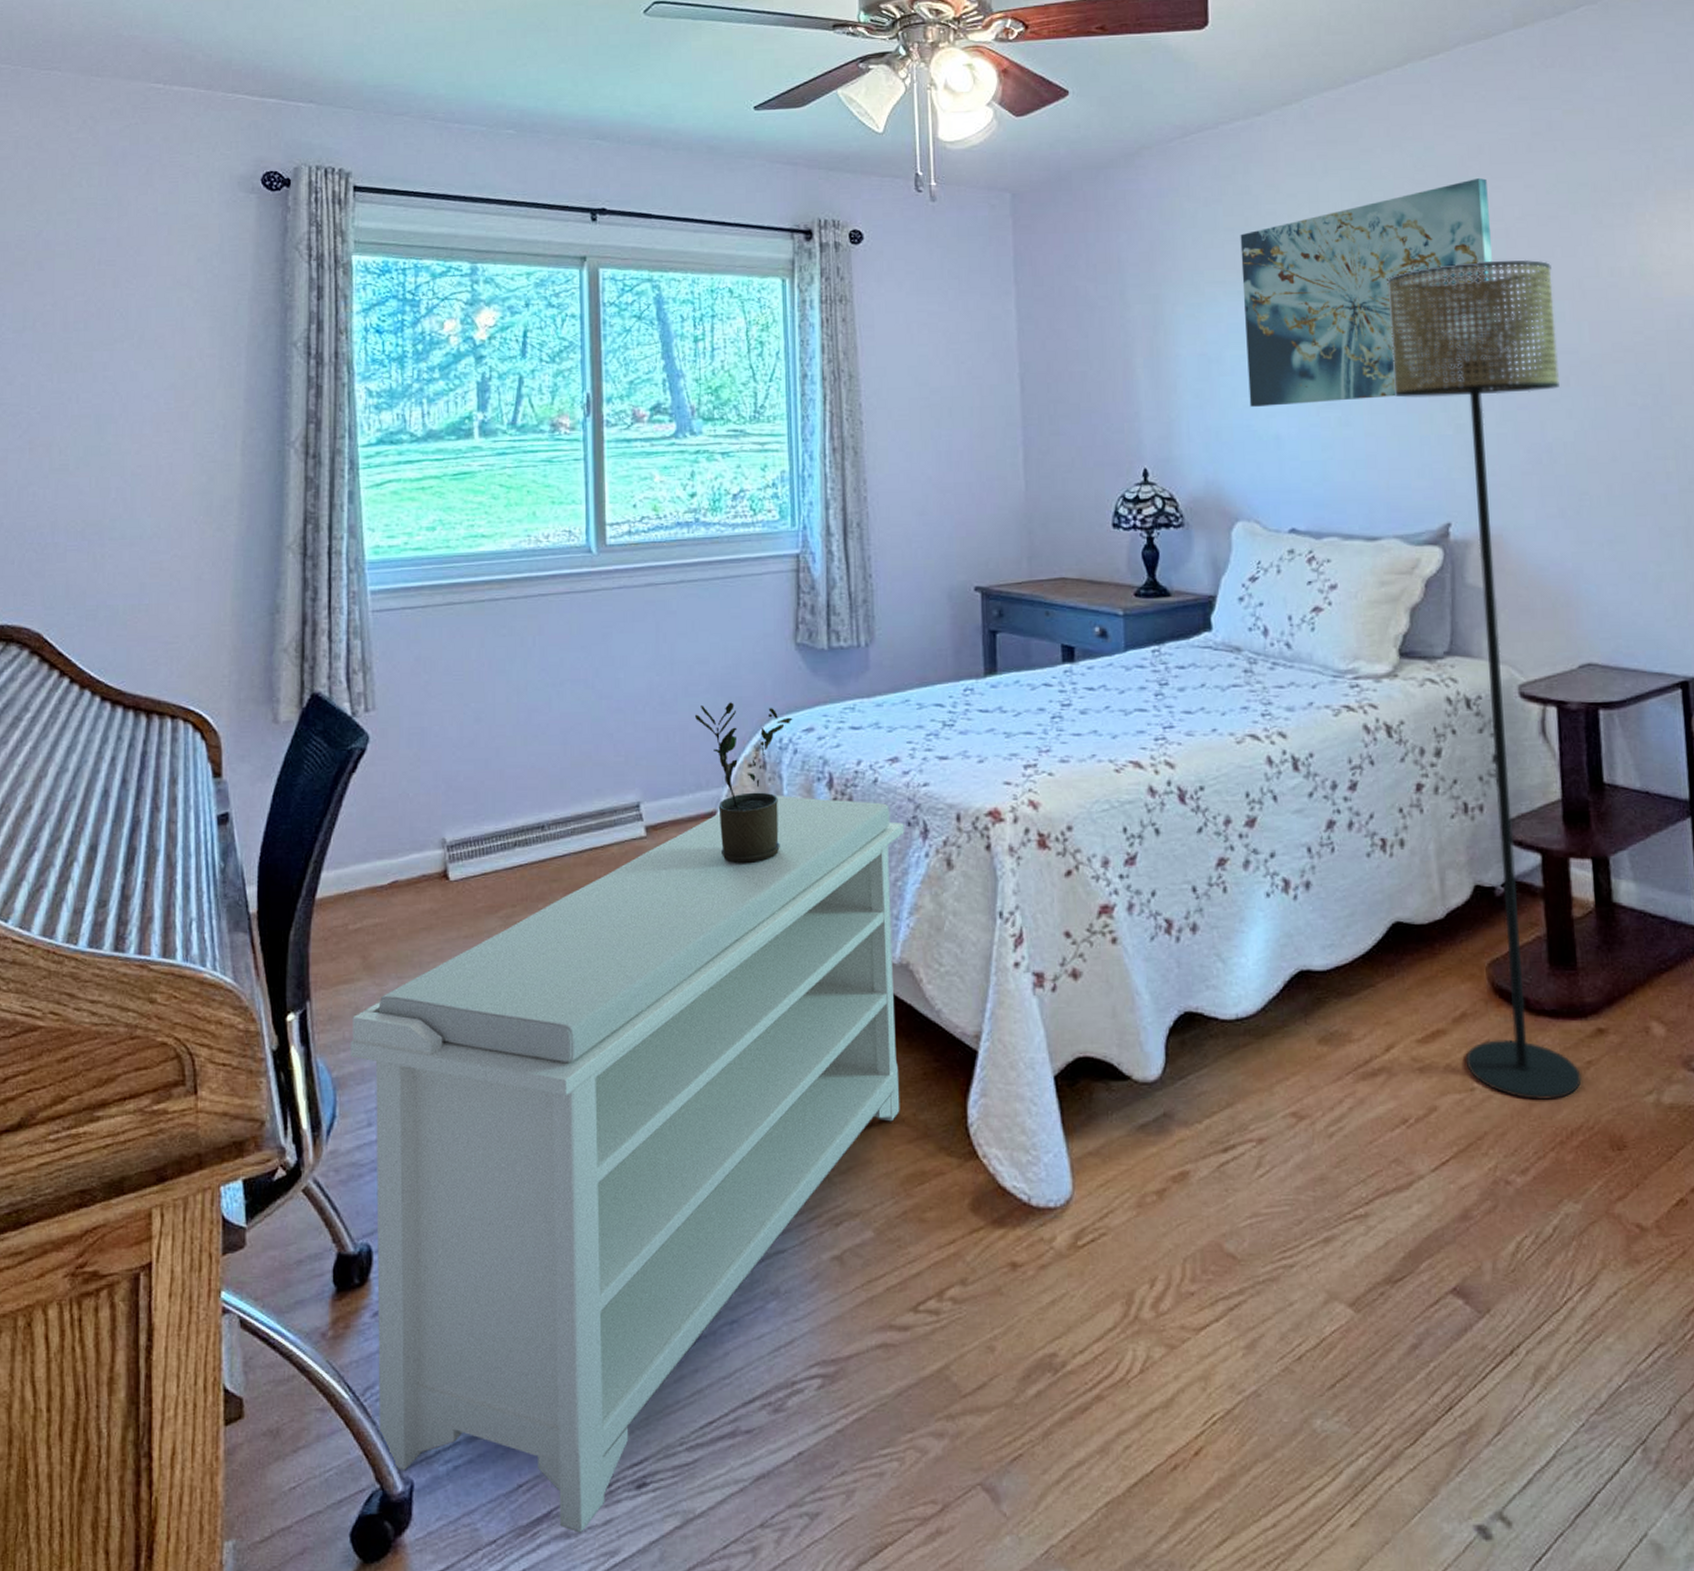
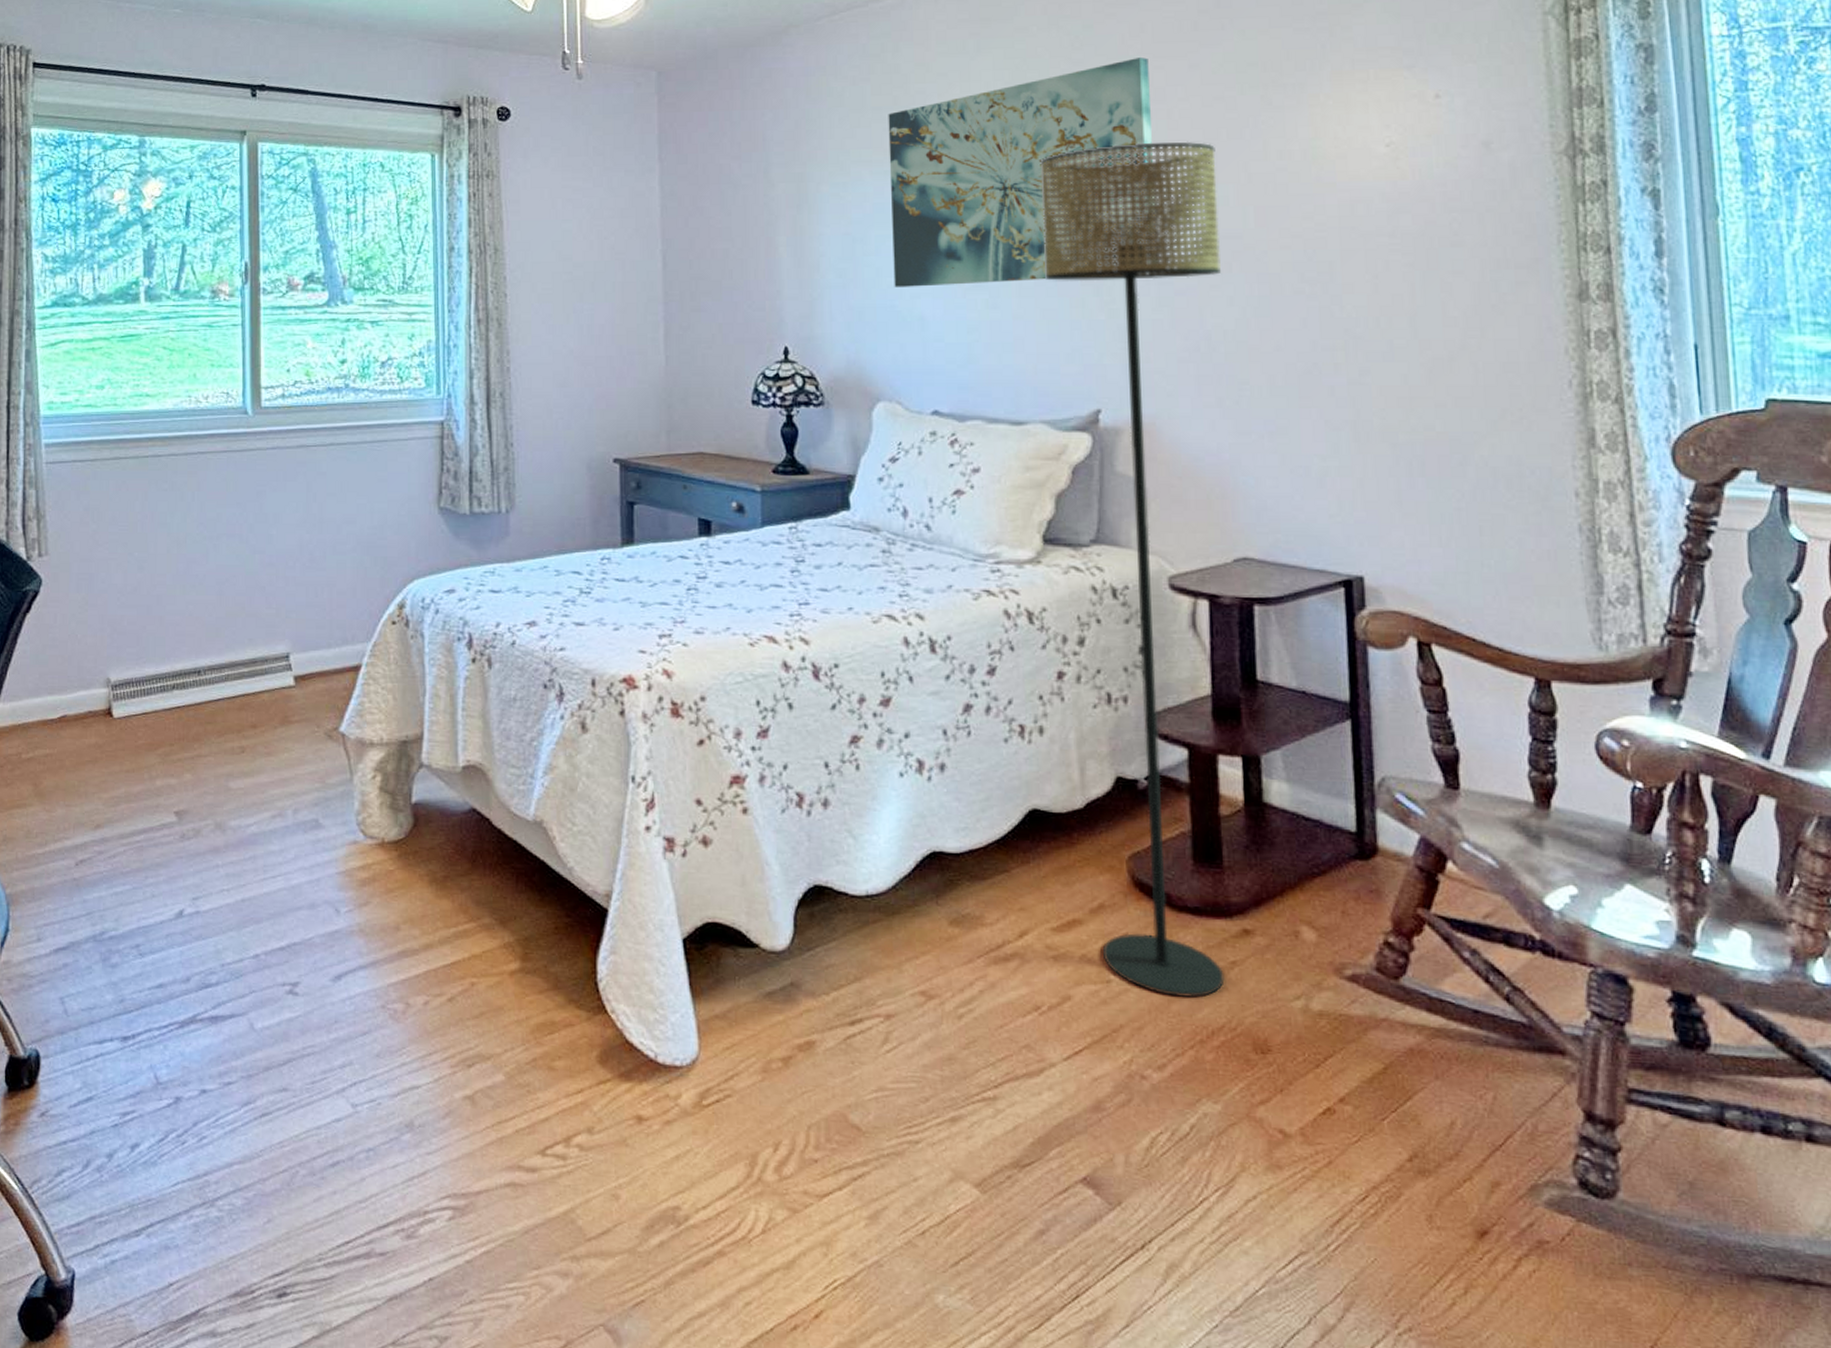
bench: present [349,794,905,1533] -> none [22,652,541,1333]
potted plant: present [694,702,793,864] -> none [341,562,435,717]

